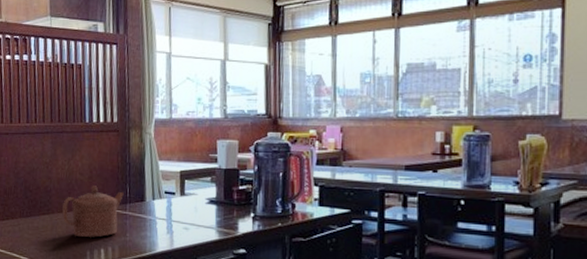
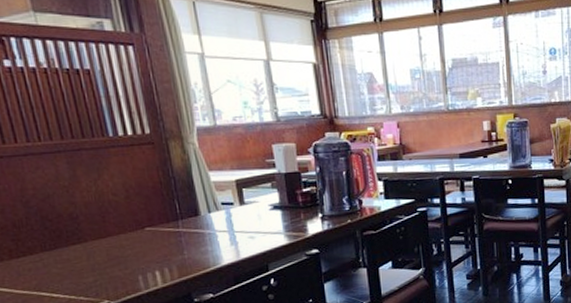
teapot: present [62,185,124,237] -> none [97,205,173,262]

